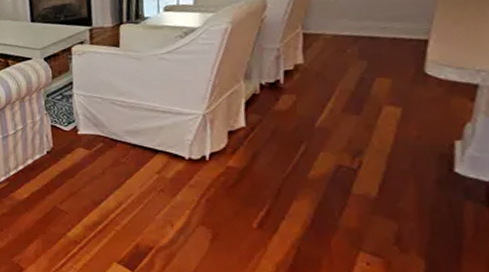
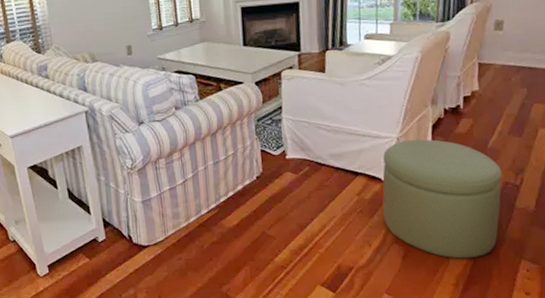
ottoman: none [186,116,334,246] -> present [382,139,502,259]

